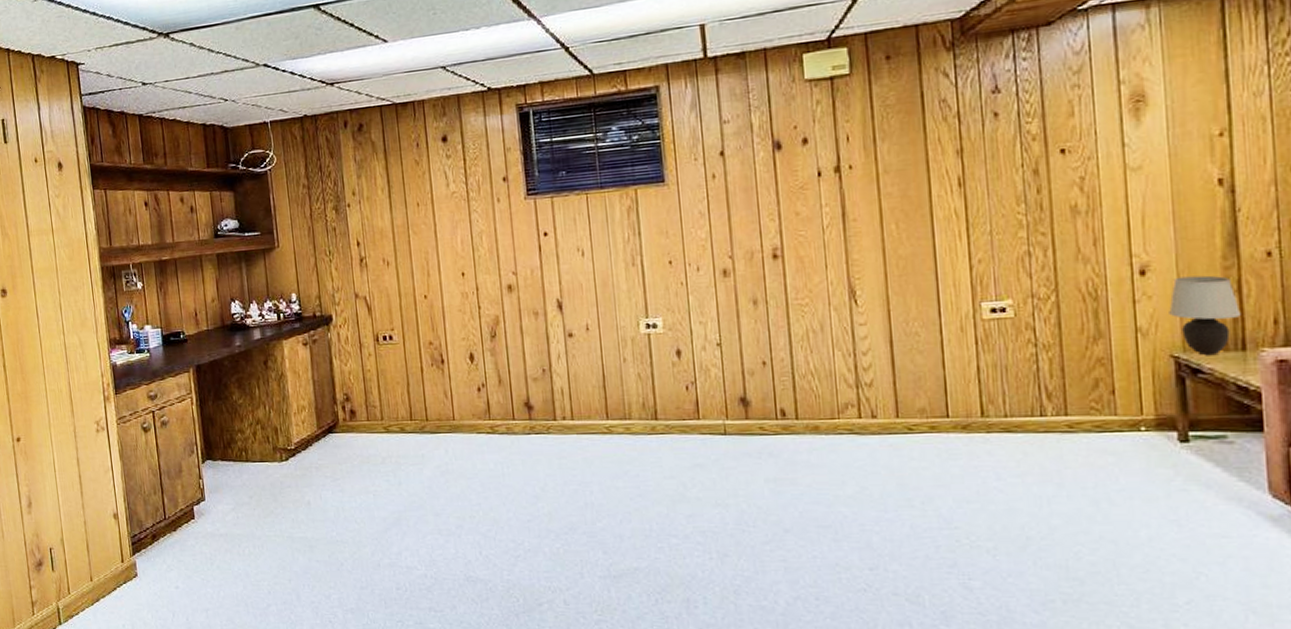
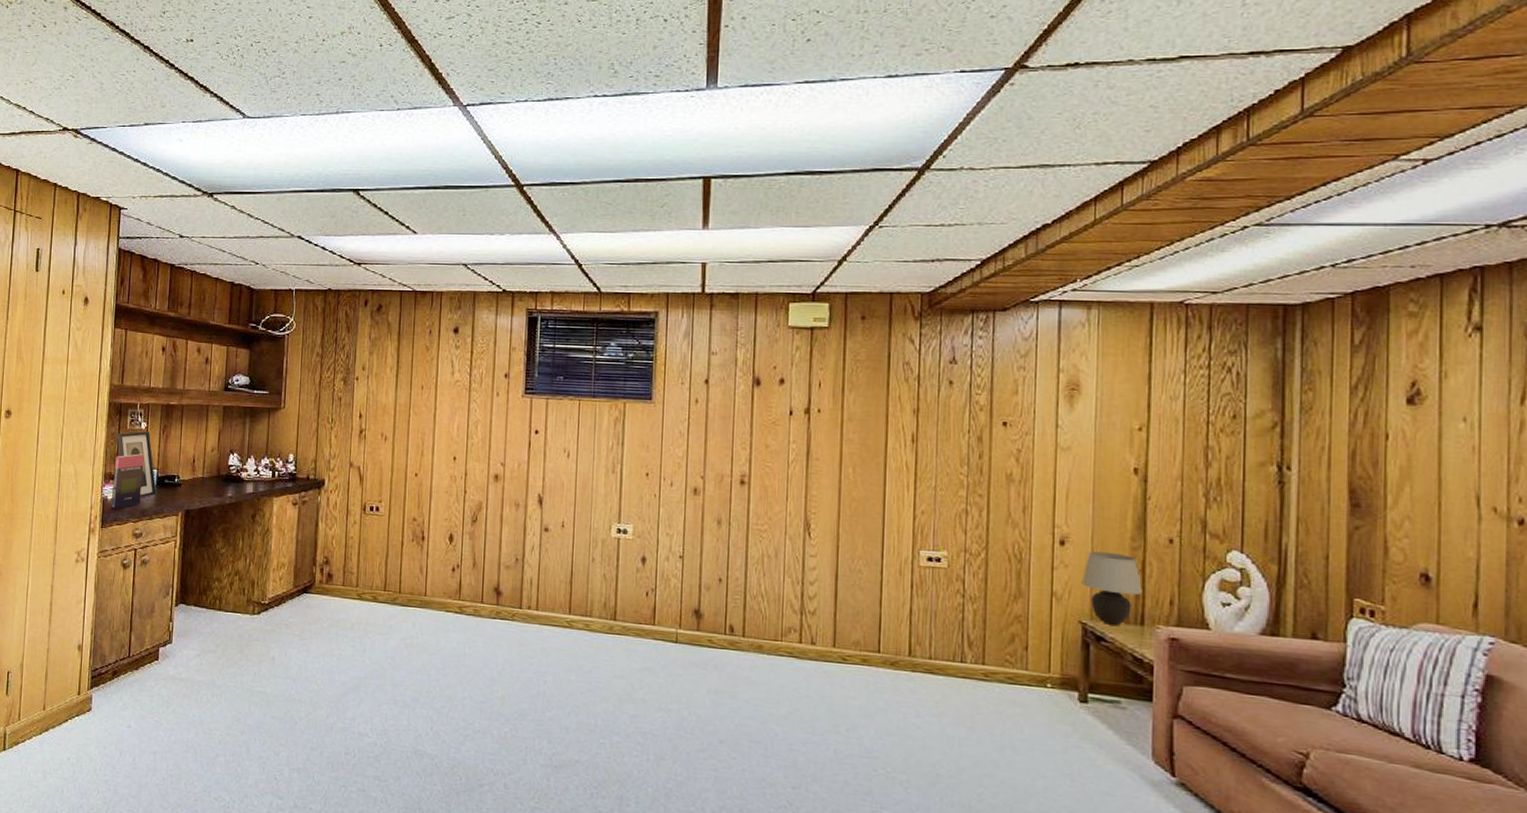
picture frame: none [114,291,164,359] -> present [117,431,157,498]
book: none [117,314,150,375] -> present [110,453,145,510]

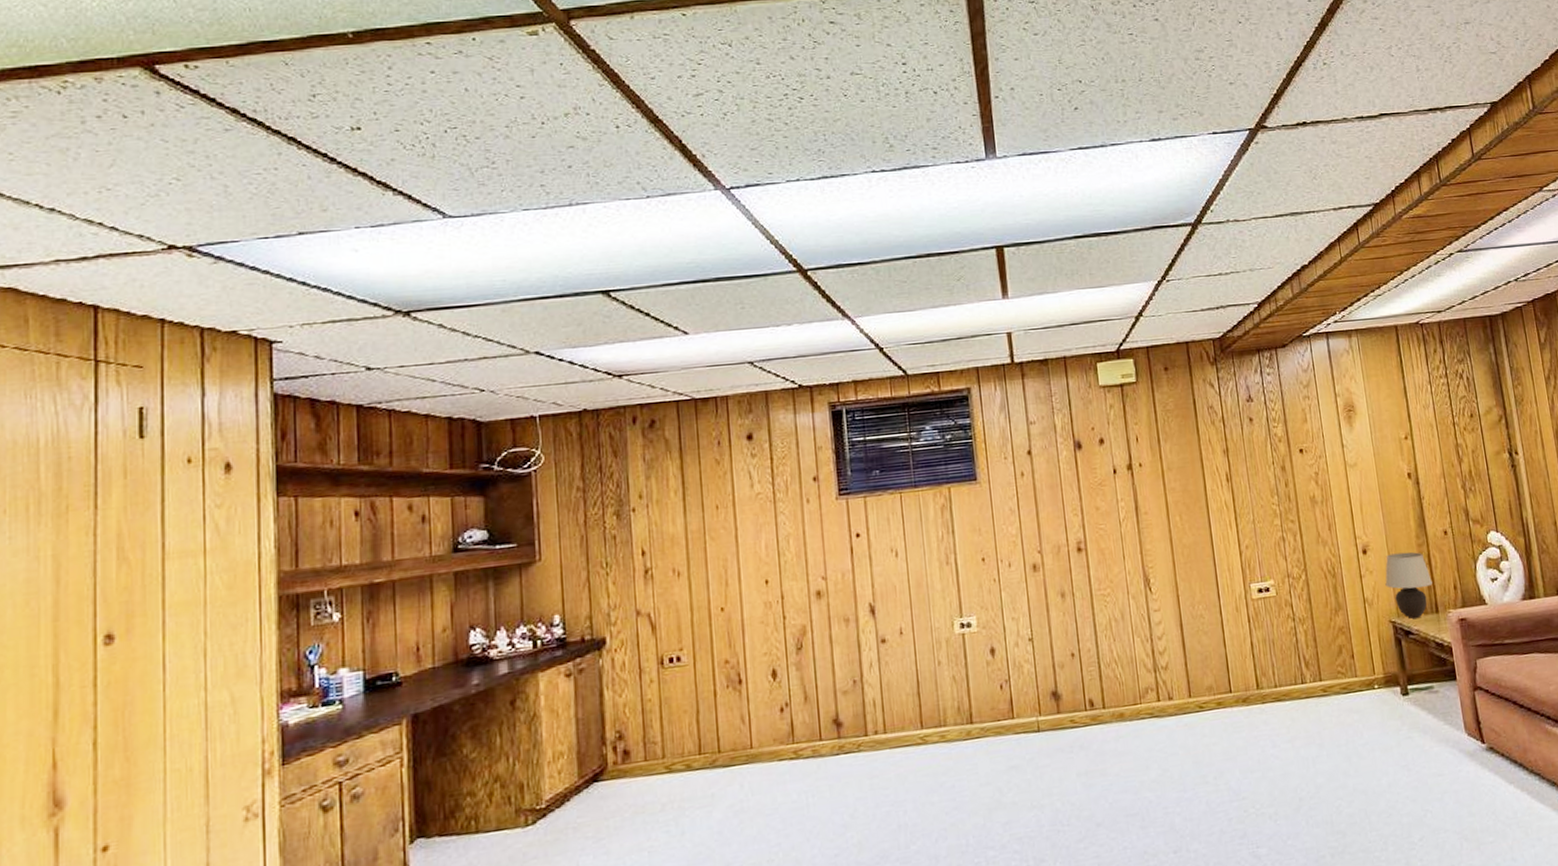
book: present [110,453,145,510] -> none [294,654,342,738]
picture frame: present [117,431,157,498] -> none [295,623,365,713]

